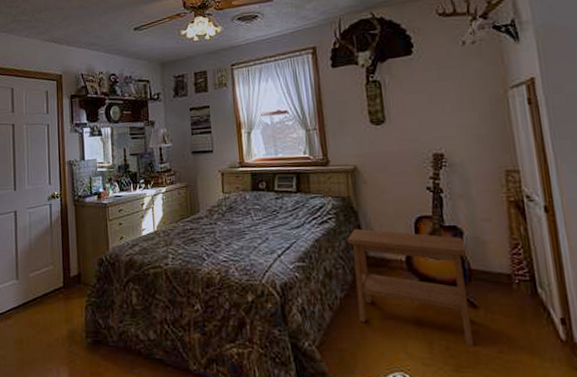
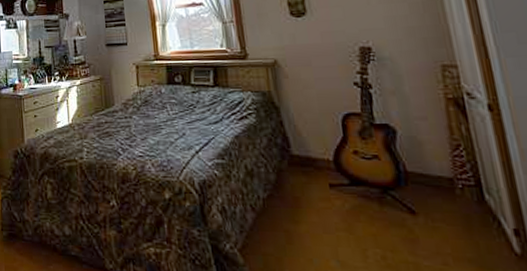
side table: present [347,228,474,346] -> none [269,125,413,256]

